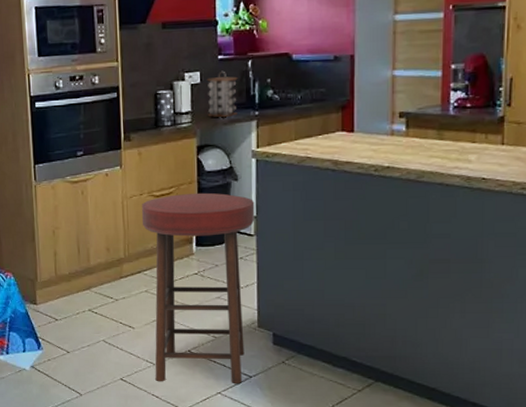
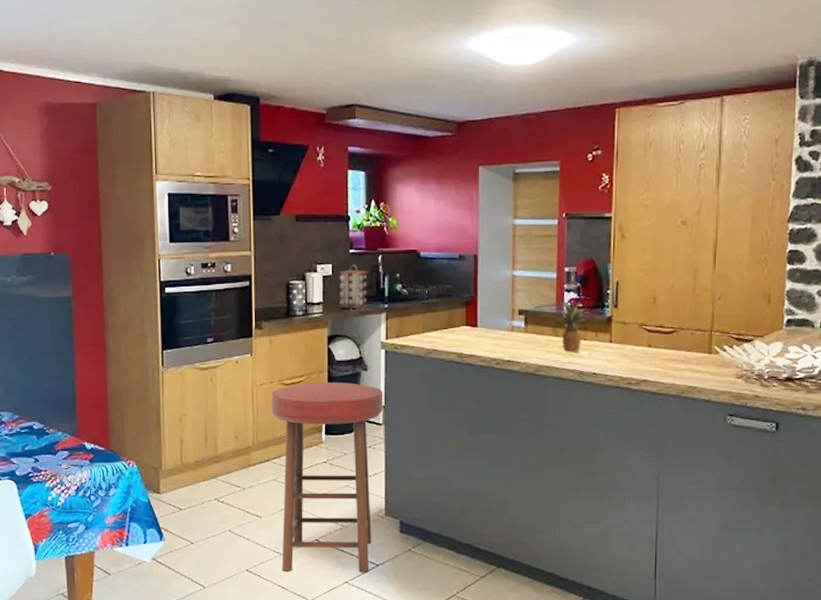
fruit: none [446,102,479,157] -> present [560,301,590,353]

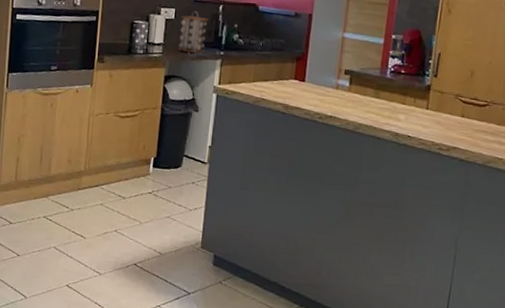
bar stool: present [271,382,384,572] -> none [100,117,211,299]
fruit: present [560,301,590,353] -> none [382,66,411,115]

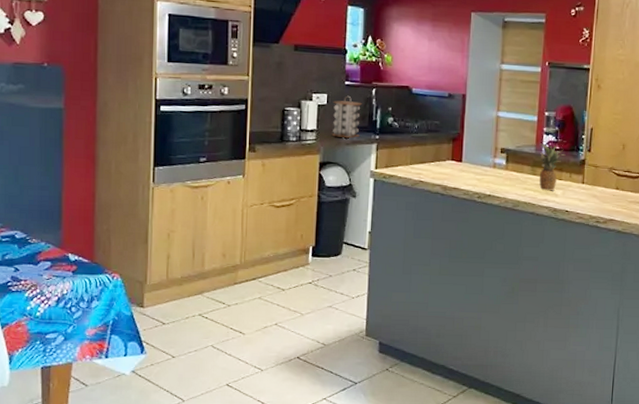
fruit: none [382,66,411,115] -> present [539,143,566,191]

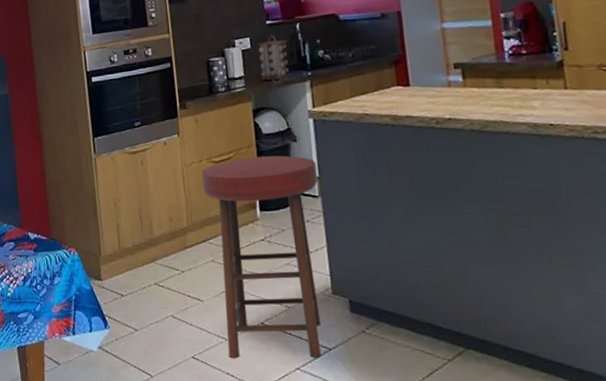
bar stool: none [260,206,370,389] -> present [201,155,321,359]
fruit: present [539,143,566,191] -> none [500,50,536,105]

